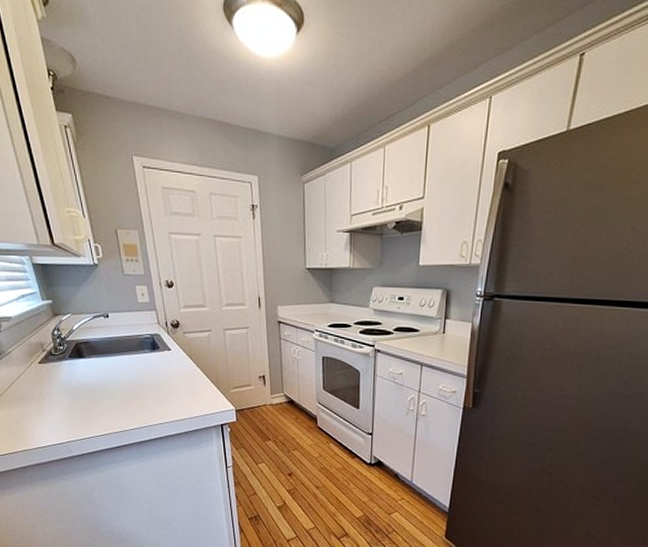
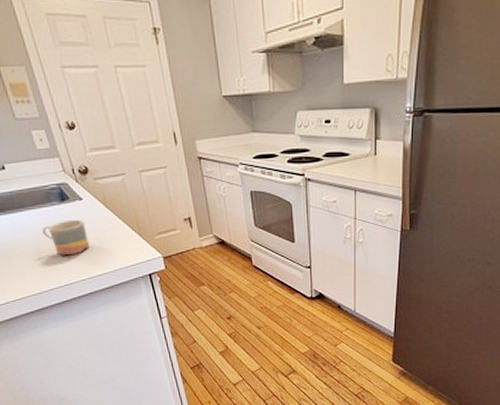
mug: none [132,367,172,400] -> present [42,219,90,256]

